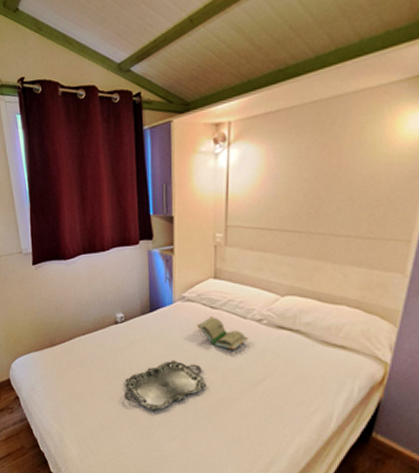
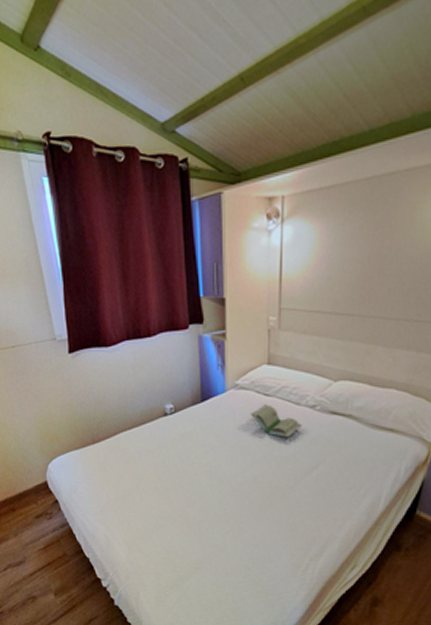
serving tray: present [124,360,207,411] -> none [175,451,261,506]

